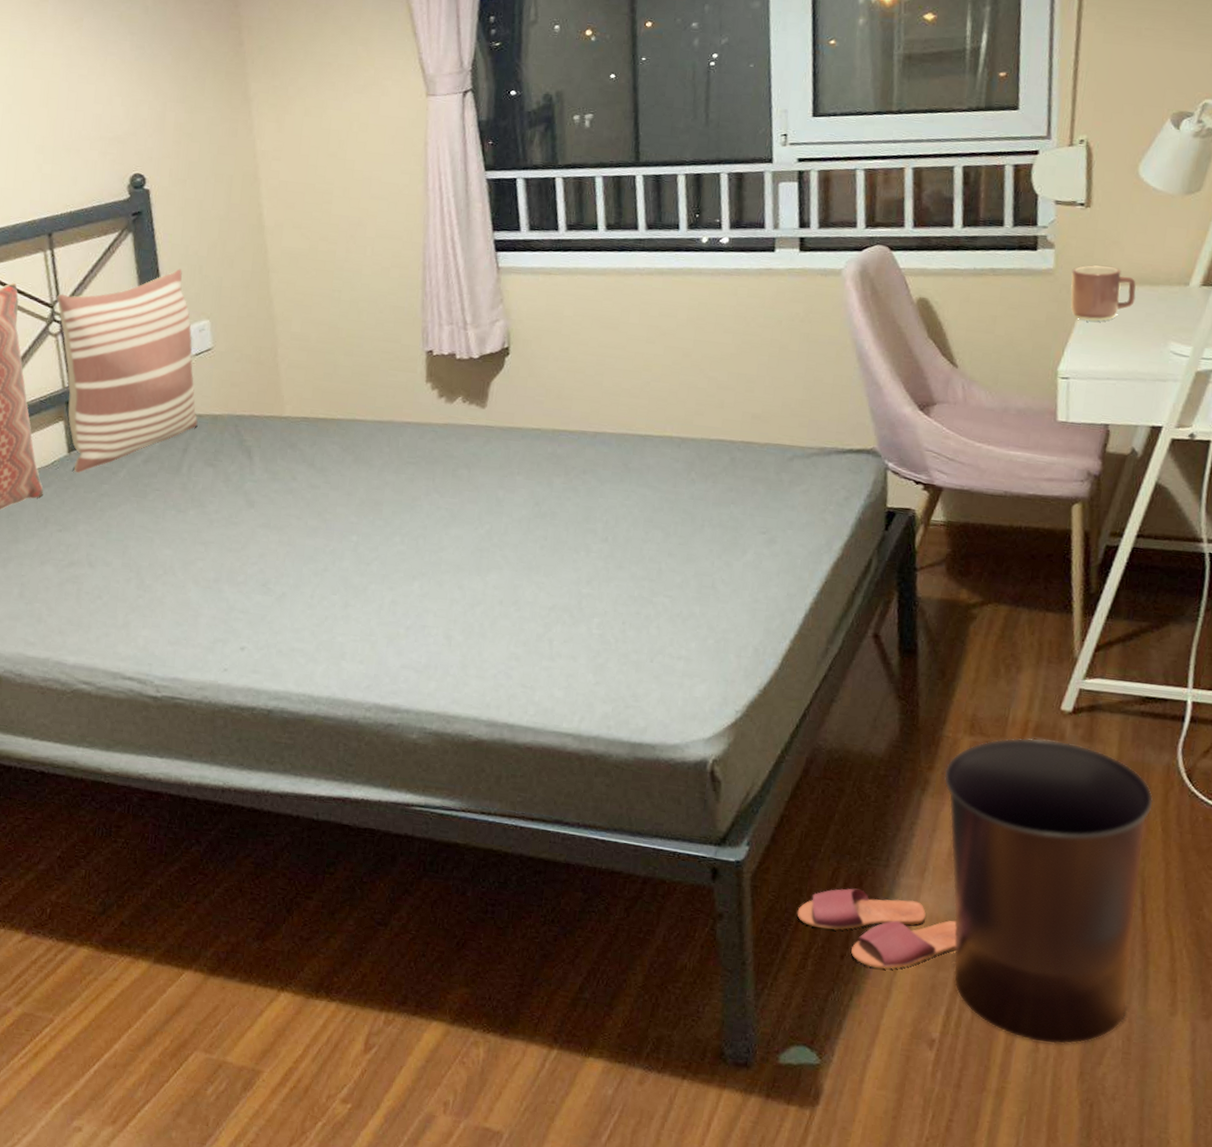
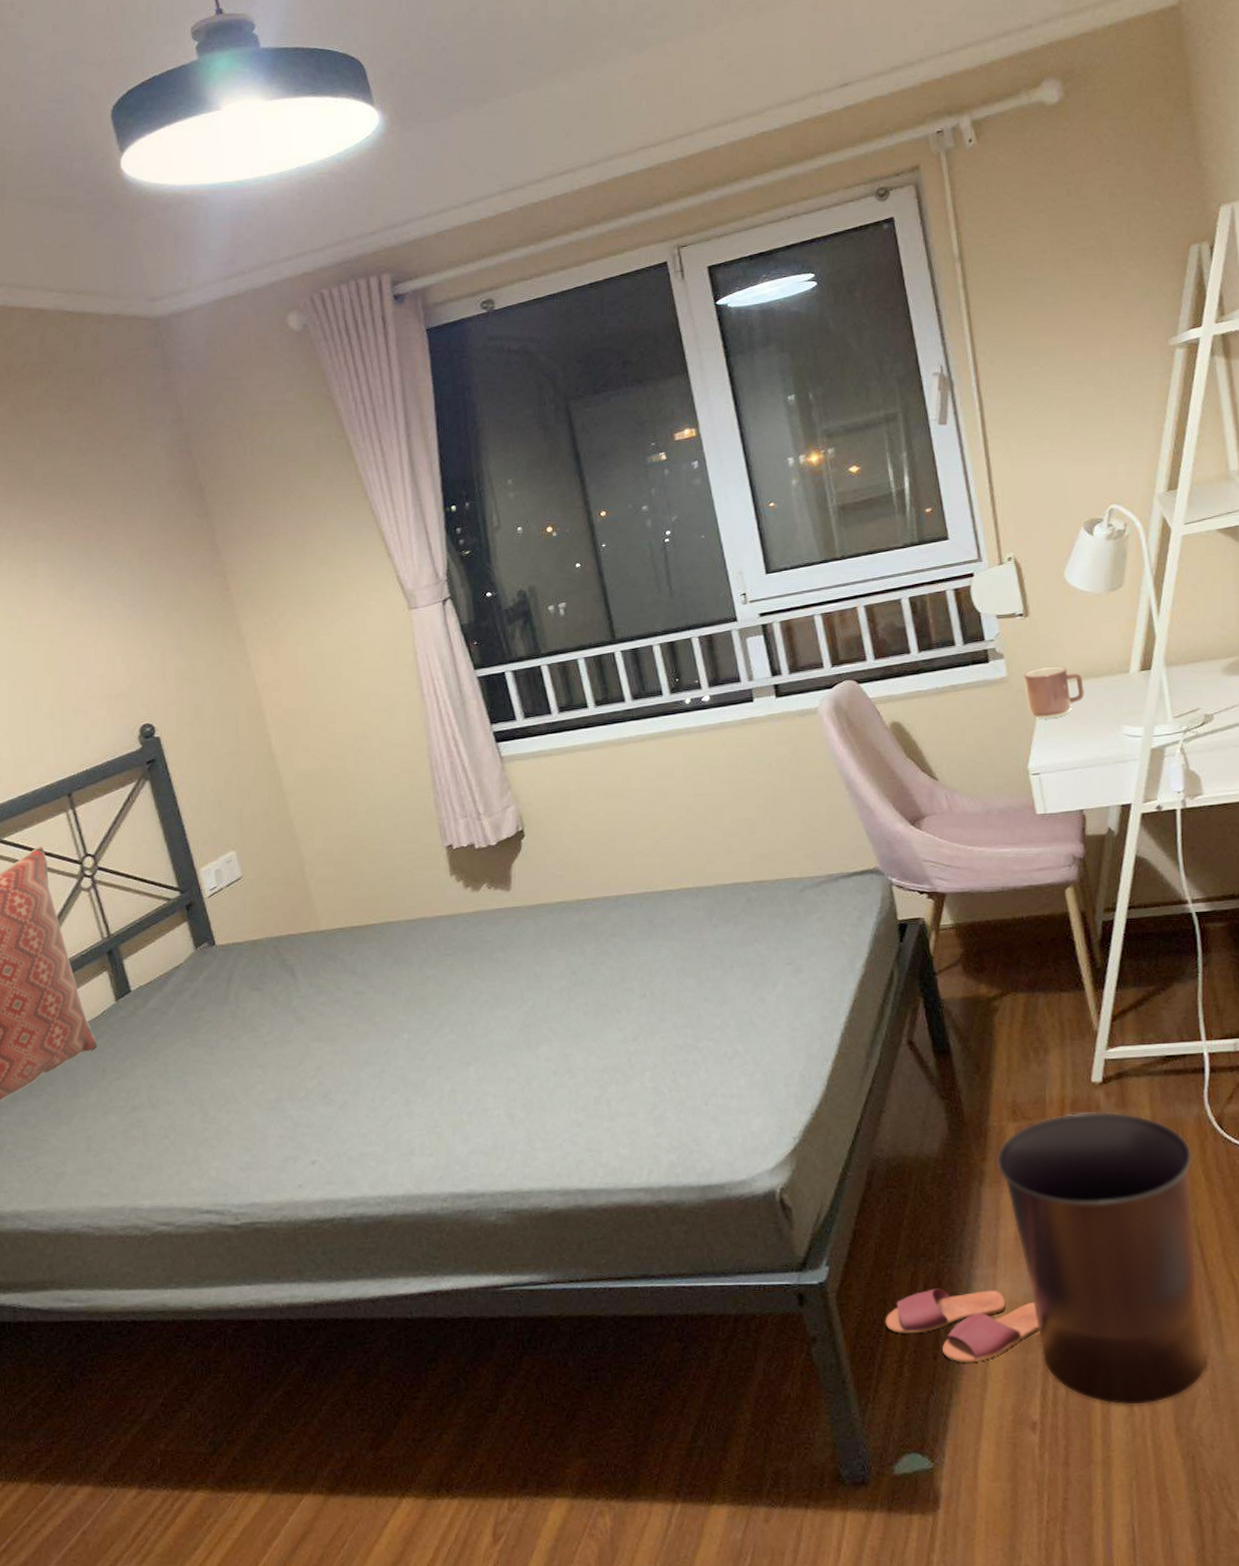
pillow: present [57,268,198,474] -> none [84,807,238,1019]

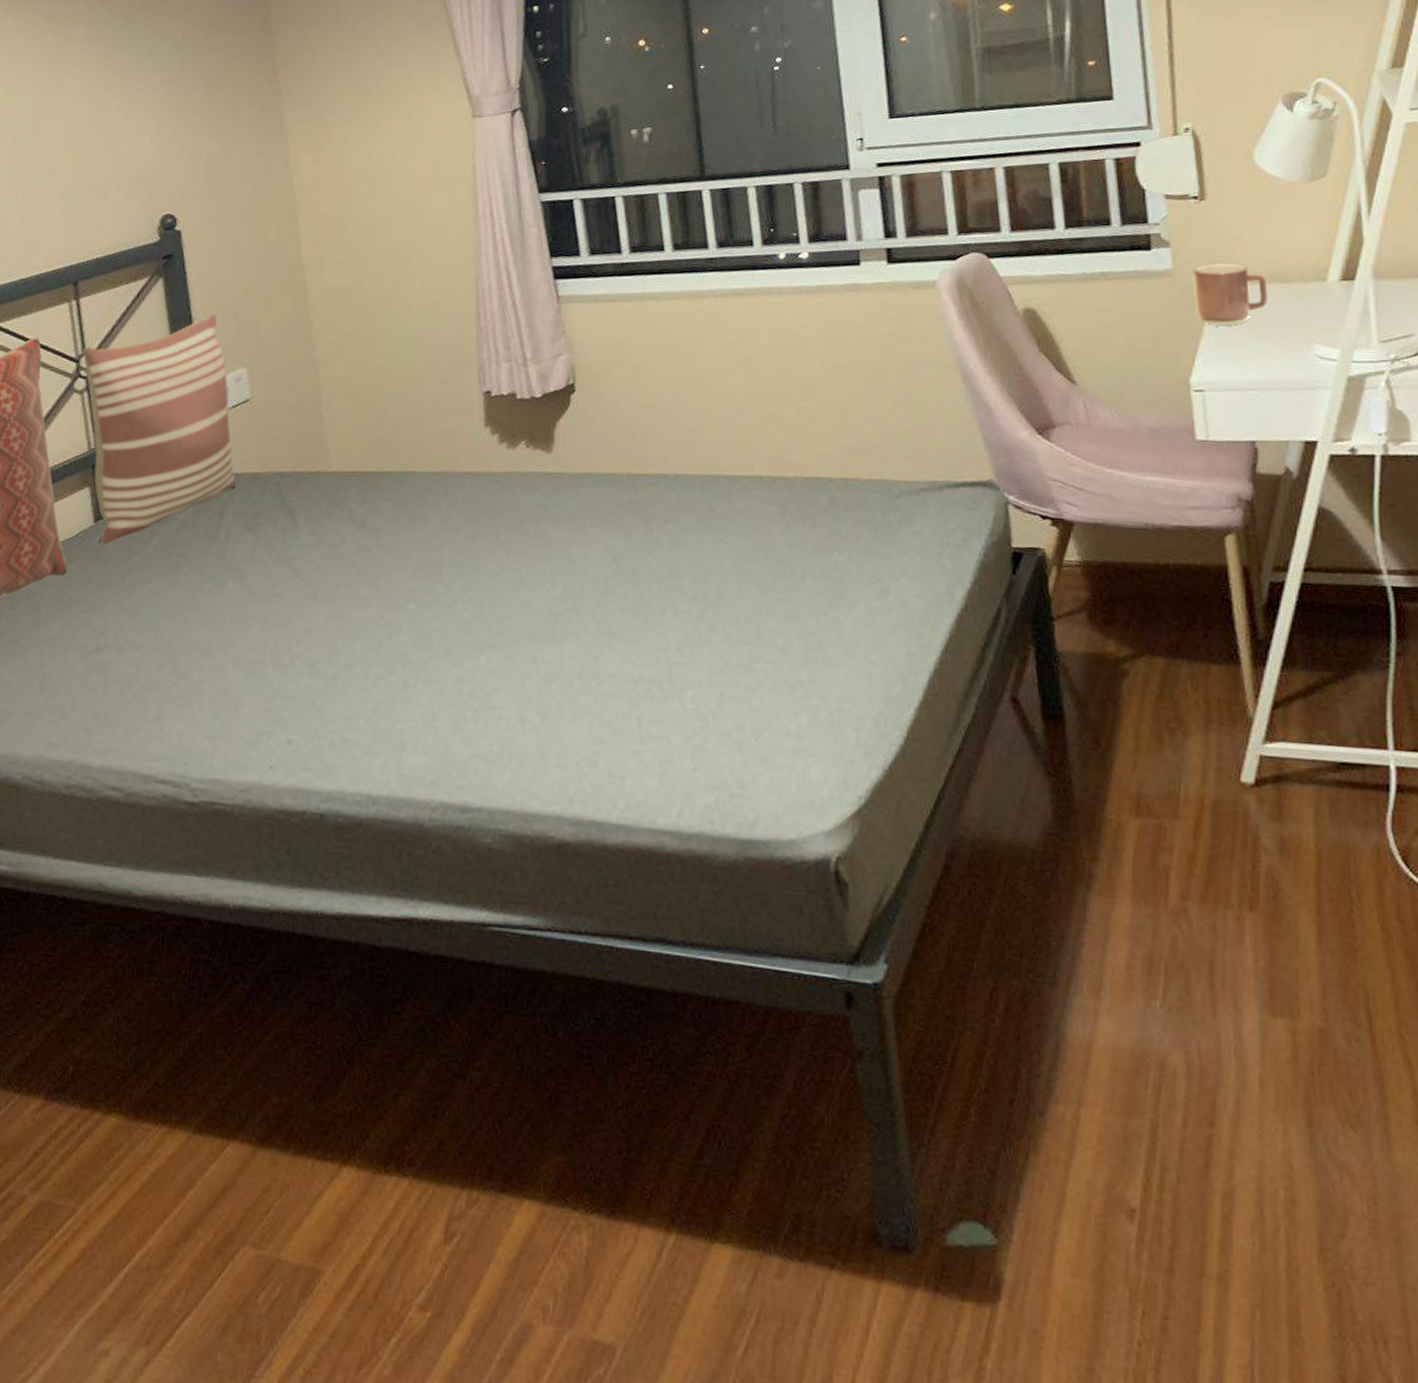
pillow: none [84,807,238,1019] -> present [82,314,236,546]
slippers: present [885,1288,1039,1362] -> none [952,1013,1149,1117]
waste bin: present [996,1111,1208,1406] -> none [1111,817,1368,1212]

